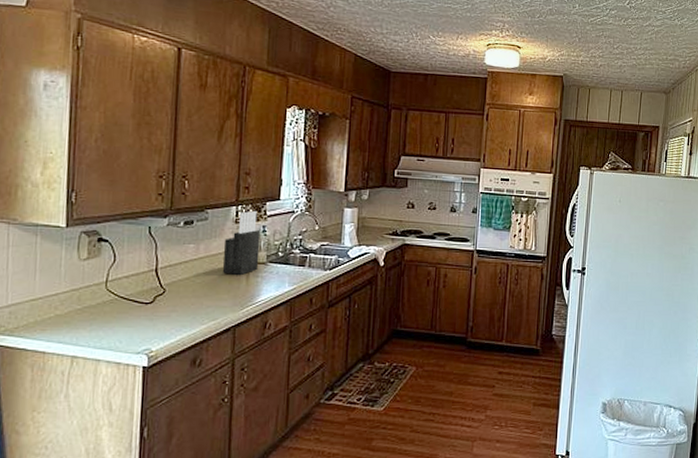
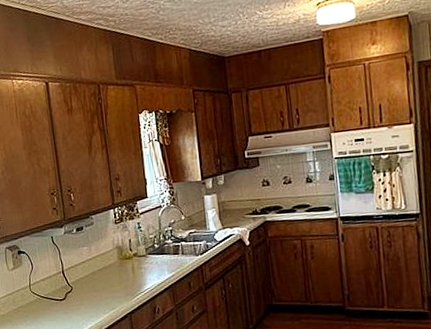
knife block: present [222,211,261,275] -> none [109,211,141,269]

